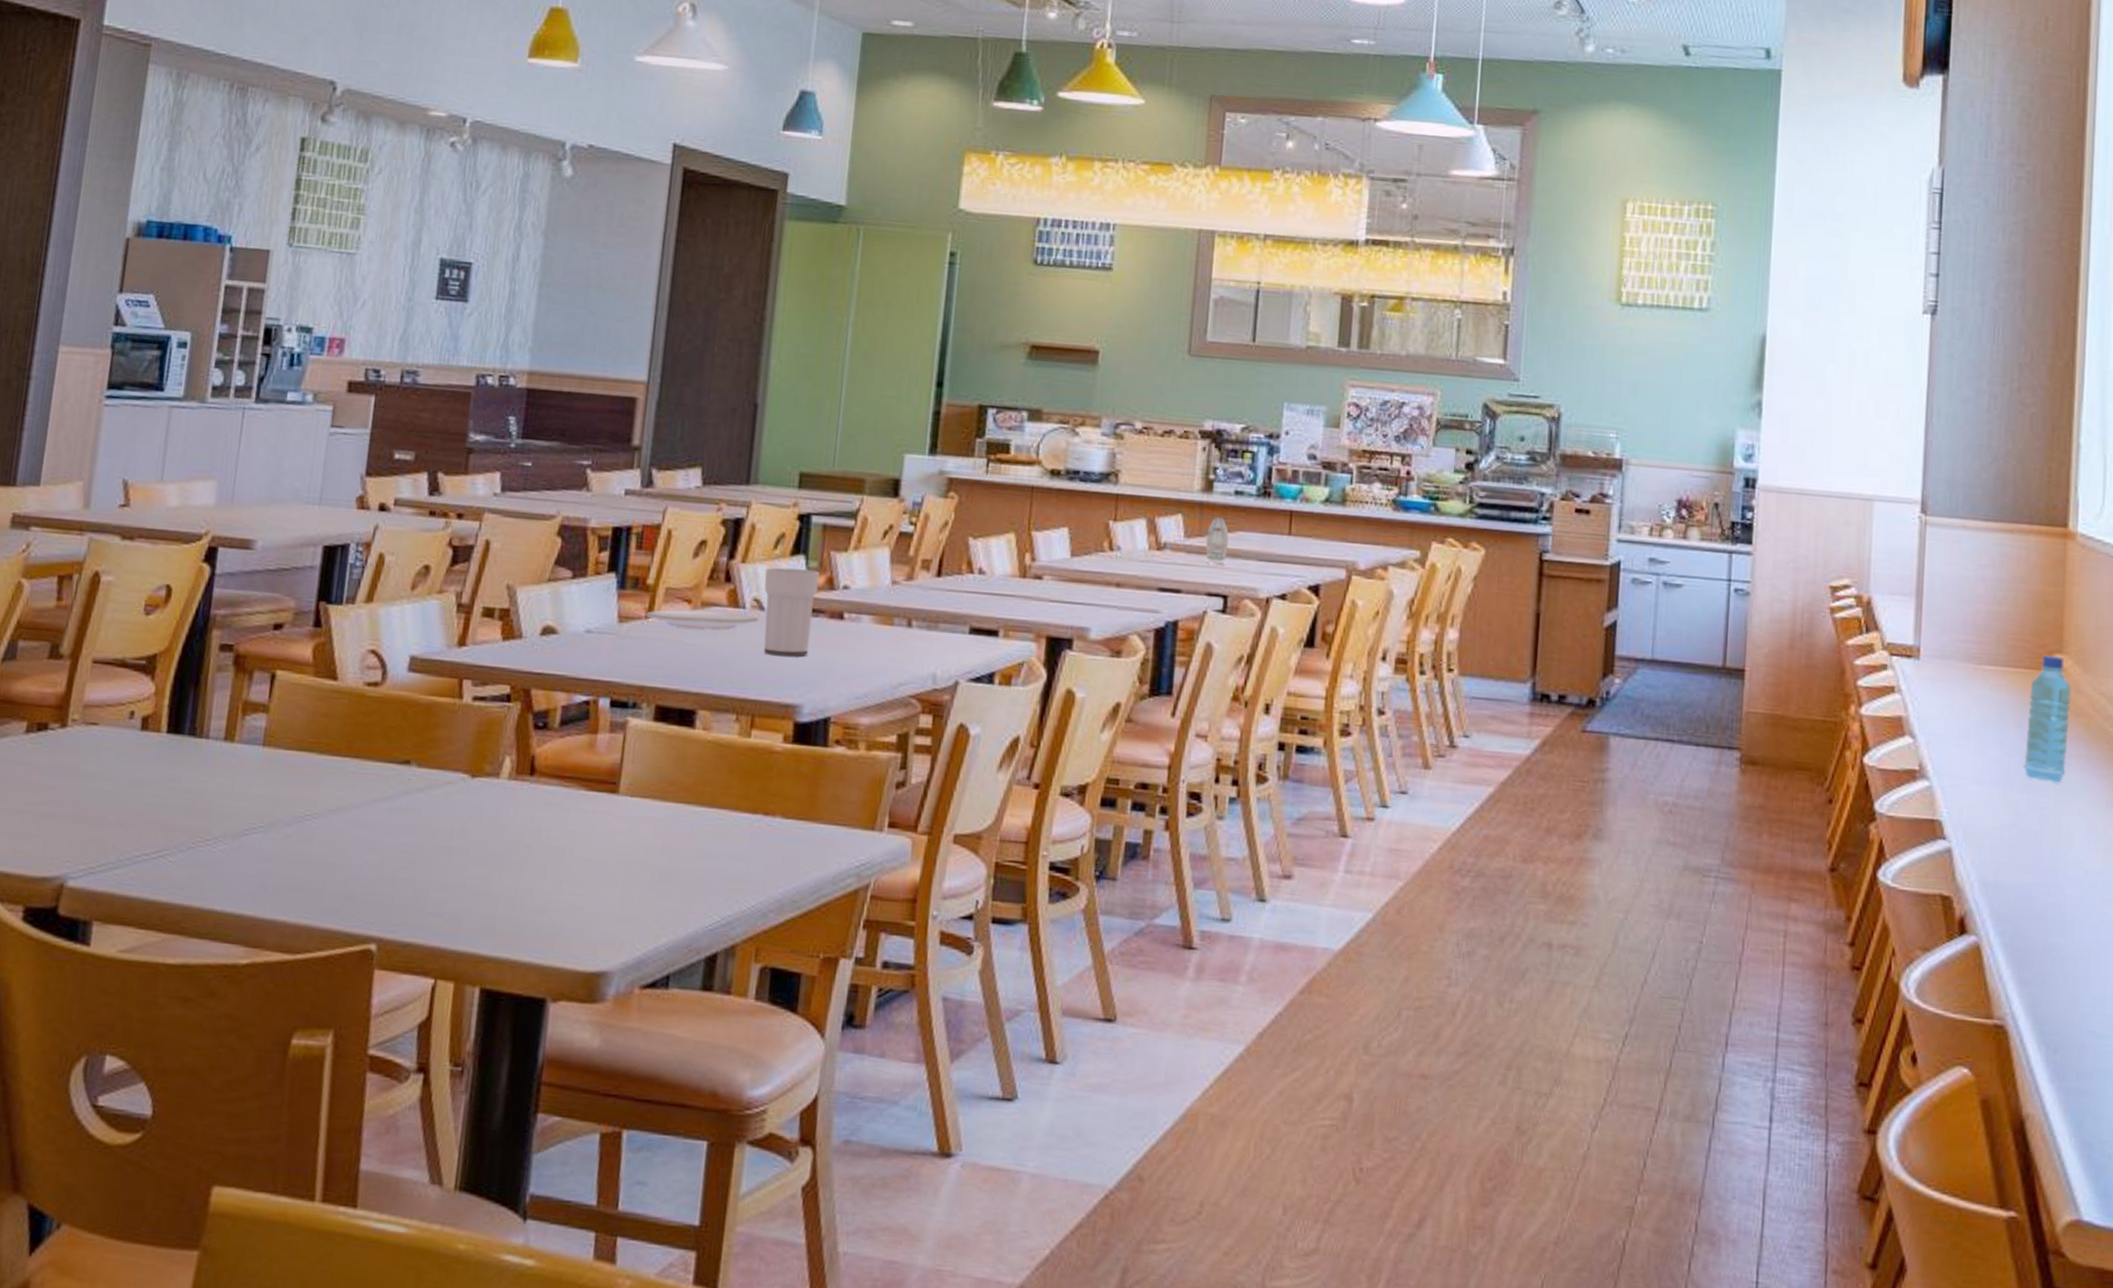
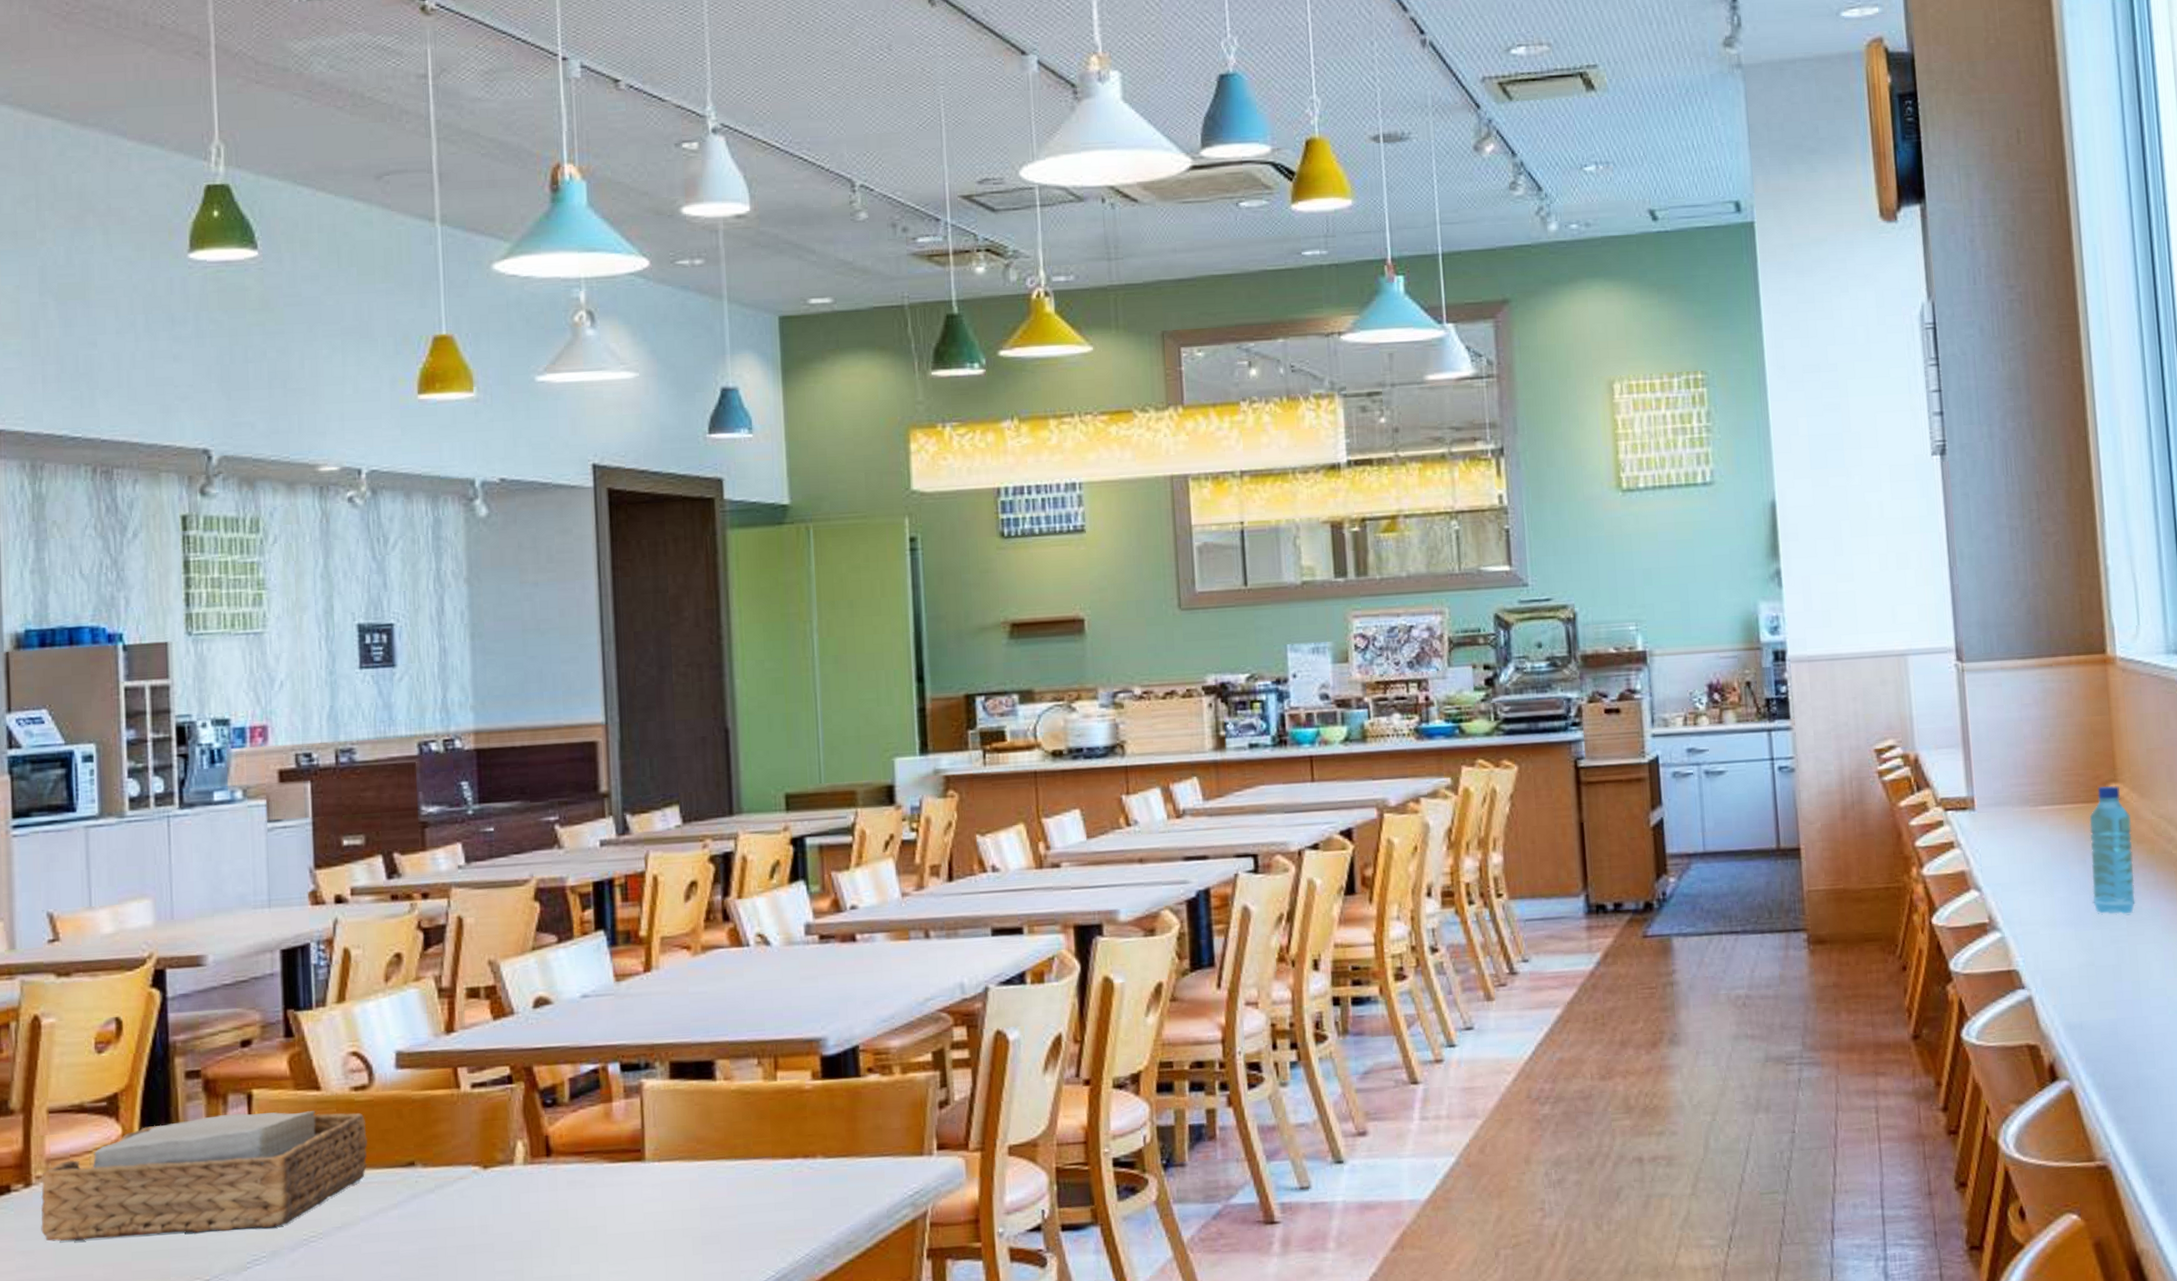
napkin holder: none [68,689,373,801] -> present [41,1111,367,1242]
plate: present [645,610,759,630] -> none [643,952,766,977]
cup: present [763,567,820,657] -> none [764,895,824,991]
vase: present [1206,517,1229,568] -> none [1226,775,1250,827]

